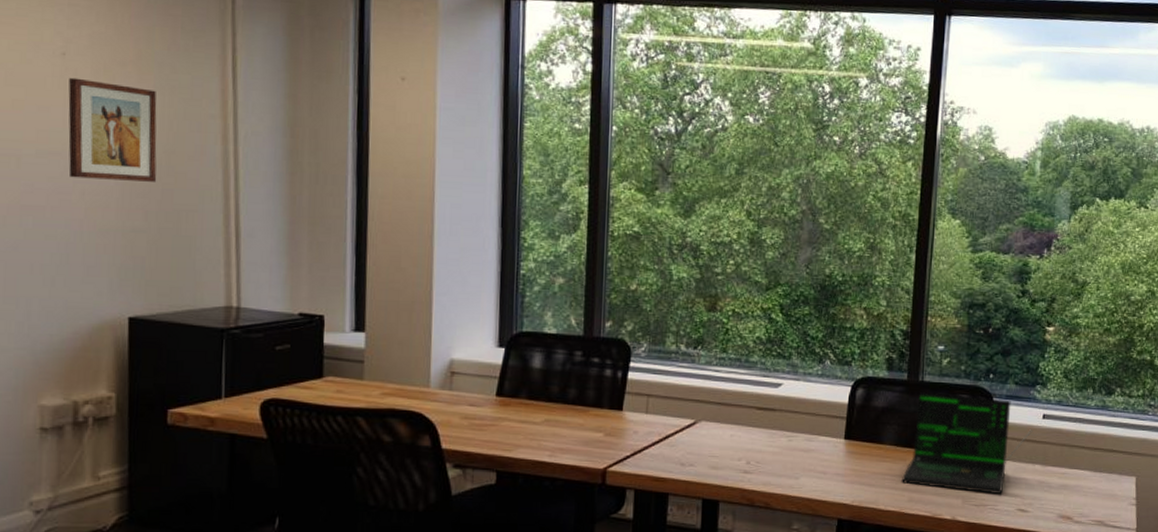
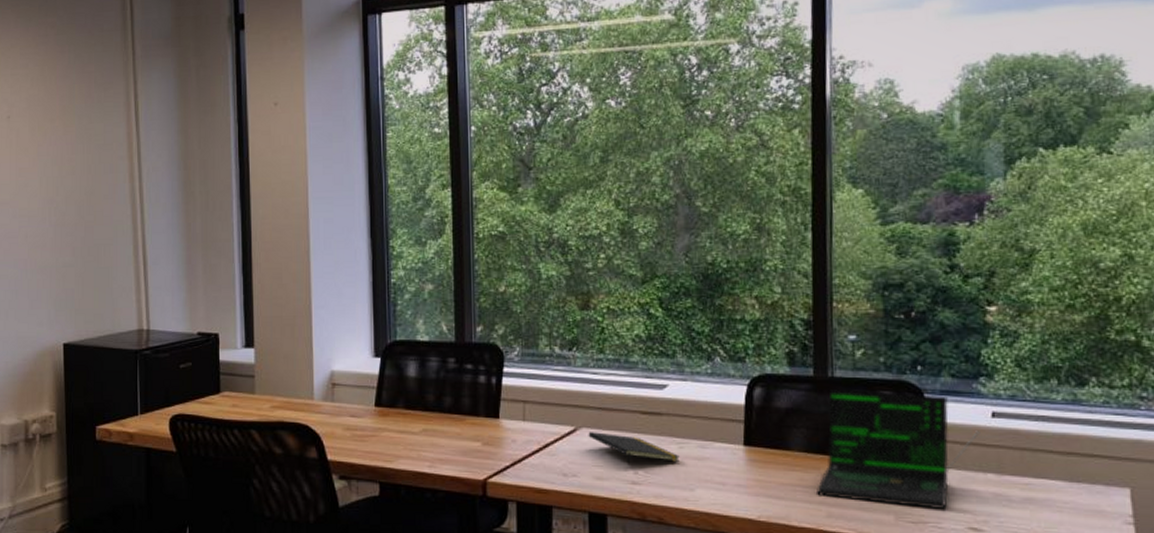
wall art: present [68,77,157,182] -> none [13,136,81,223]
notepad: none [707,425,788,458] -> present [588,432,680,467]

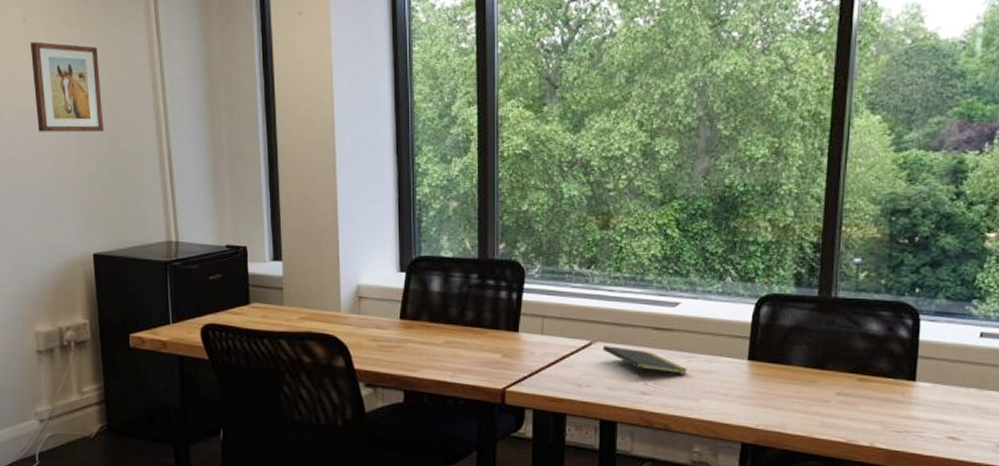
wall art: none [13,136,81,223] -> present [30,41,105,132]
laptop: present [815,388,981,510] -> none [811,308,968,421]

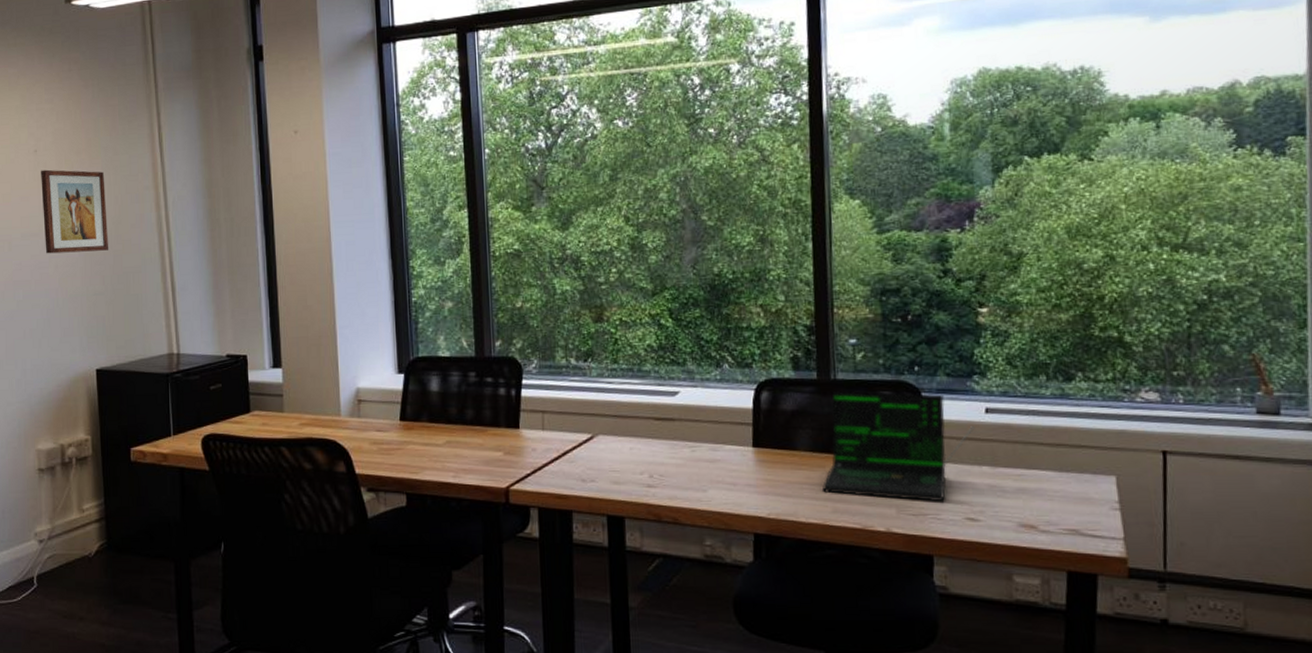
notepad: present [602,346,687,379] -> none [604,439,692,471]
laptop: none [811,308,968,421] -> present [821,390,975,502]

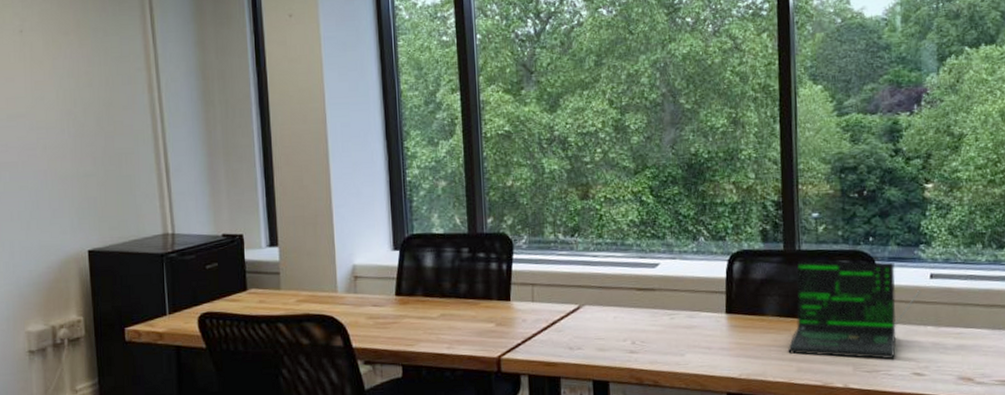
wall art: present [41,169,109,254] -> none [27,50,100,135]

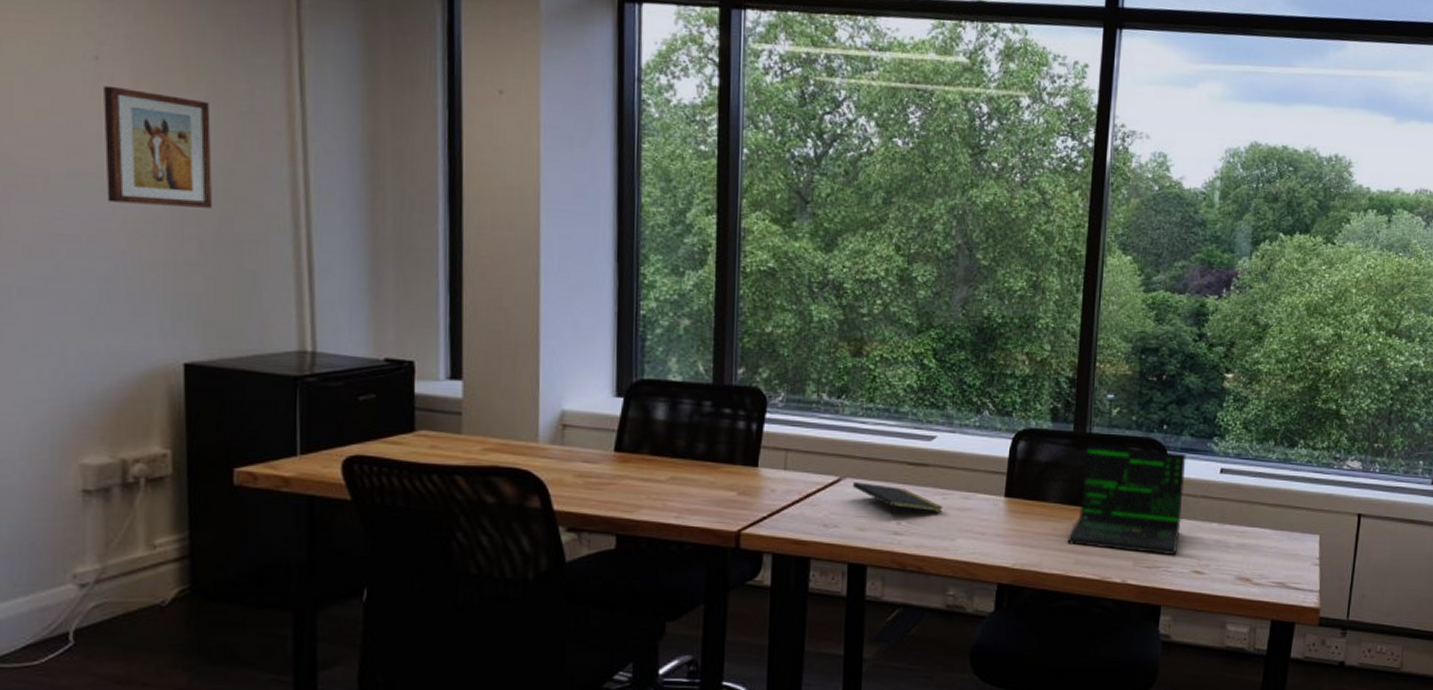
wall art: none [27,50,100,135] -> present [103,85,213,208]
notepad: none [590,308,671,338] -> present [852,482,943,518]

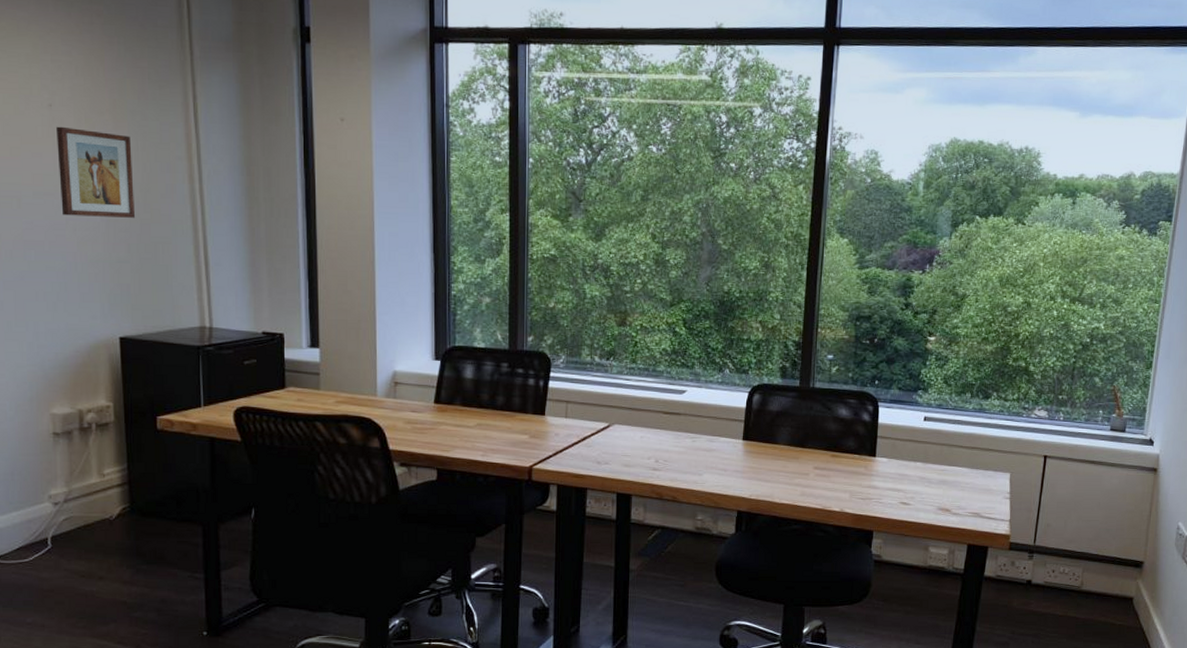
notepad: present [852,482,943,518] -> none [619,428,692,457]
laptop: present [1066,444,1210,556] -> none [794,396,915,490]

